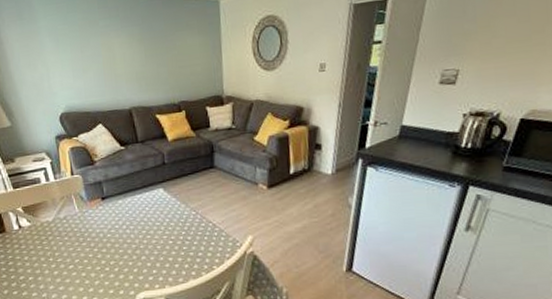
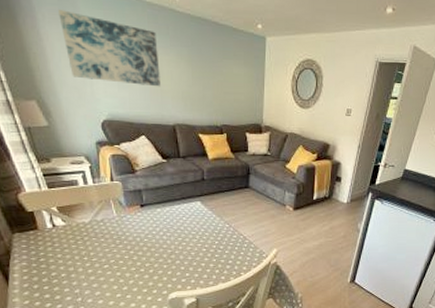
wall art: none [16,11,115,75] -> present [58,10,162,87]

